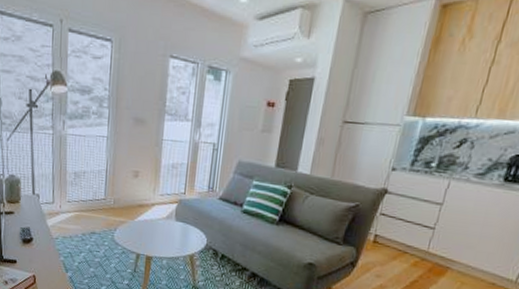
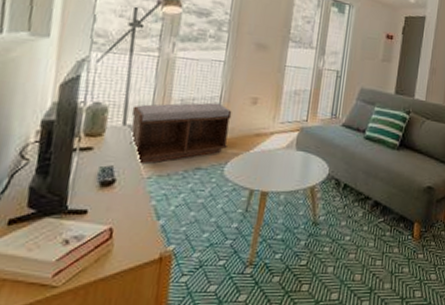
bench: none [38,175,117,227] -> present [129,102,232,165]

